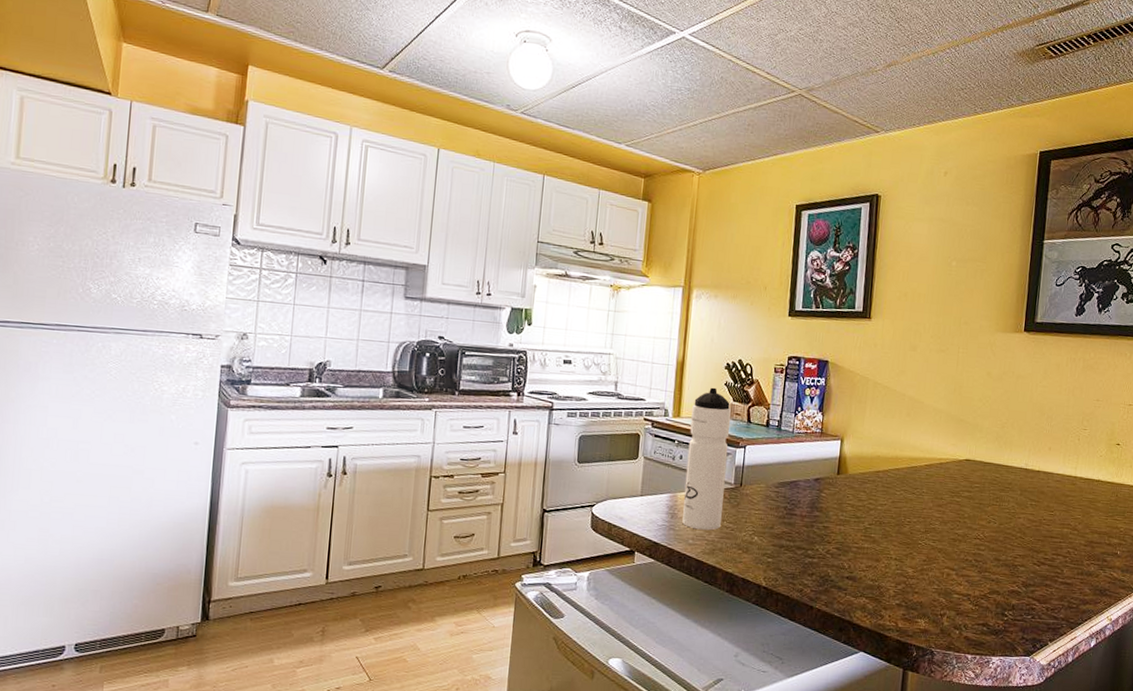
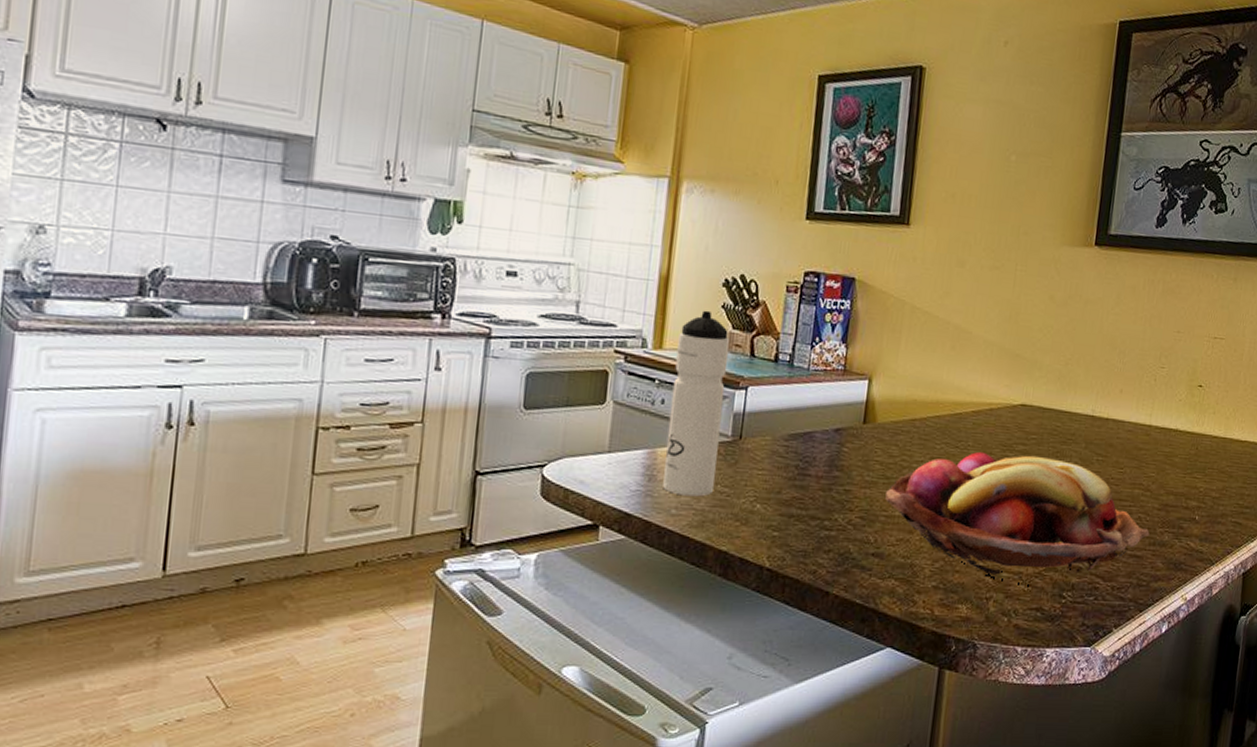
fruit basket: none [856,497,1078,608] -> present [885,451,1150,588]

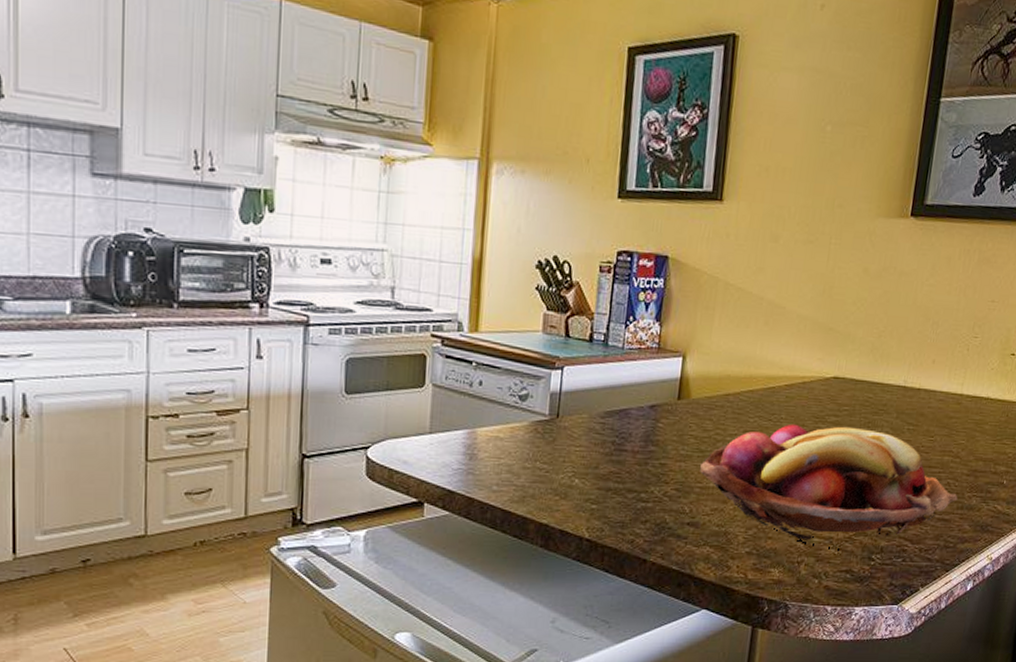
water bottle: present [663,310,731,497] -> none [484,292,545,474]

